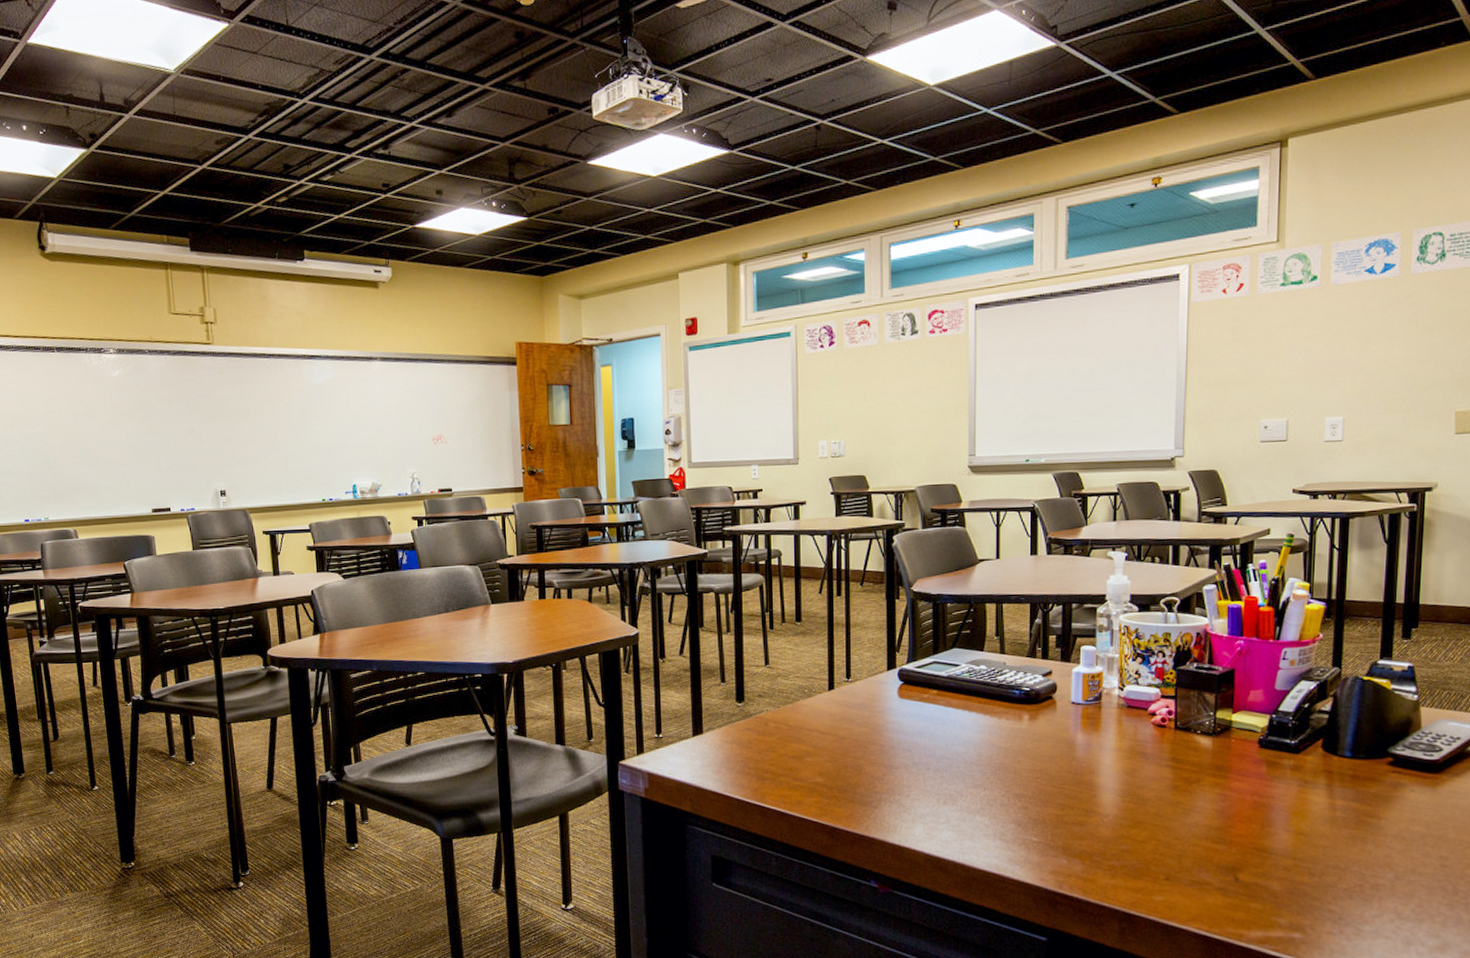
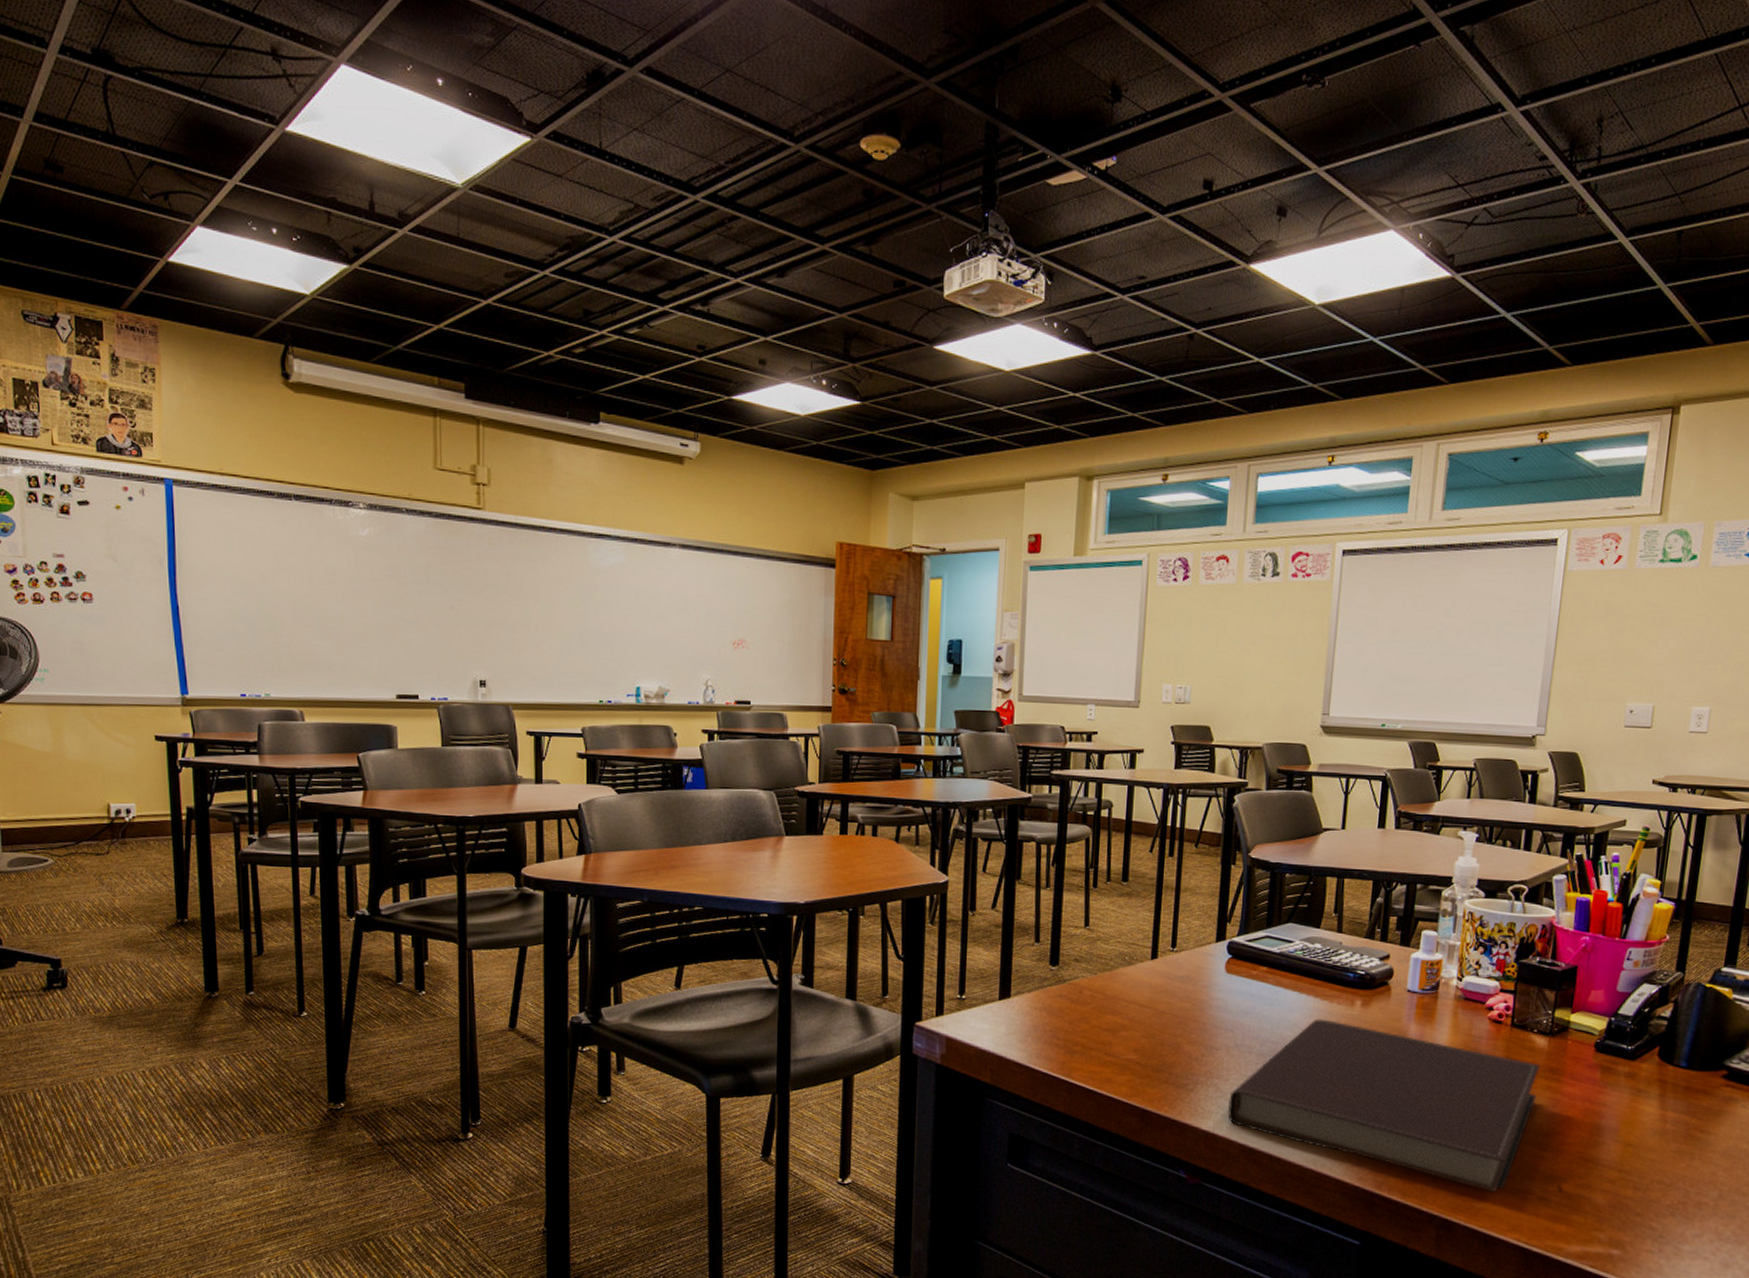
notebook: none [910,734,1206,886] -> present [1227,1018,1540,1193]

